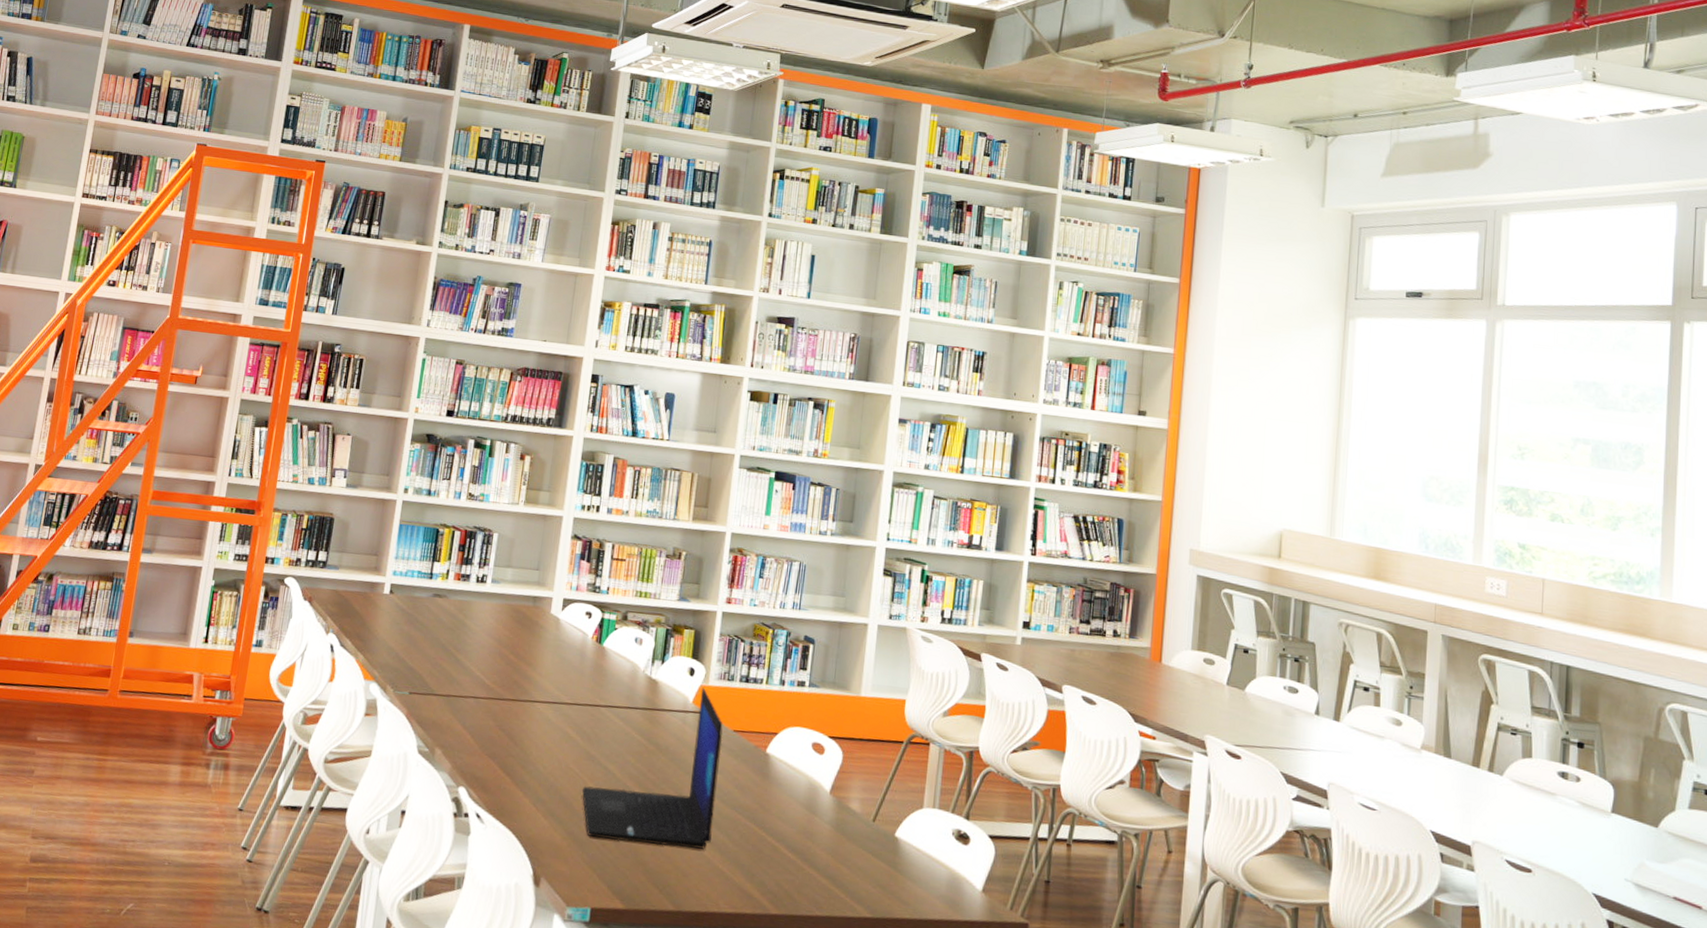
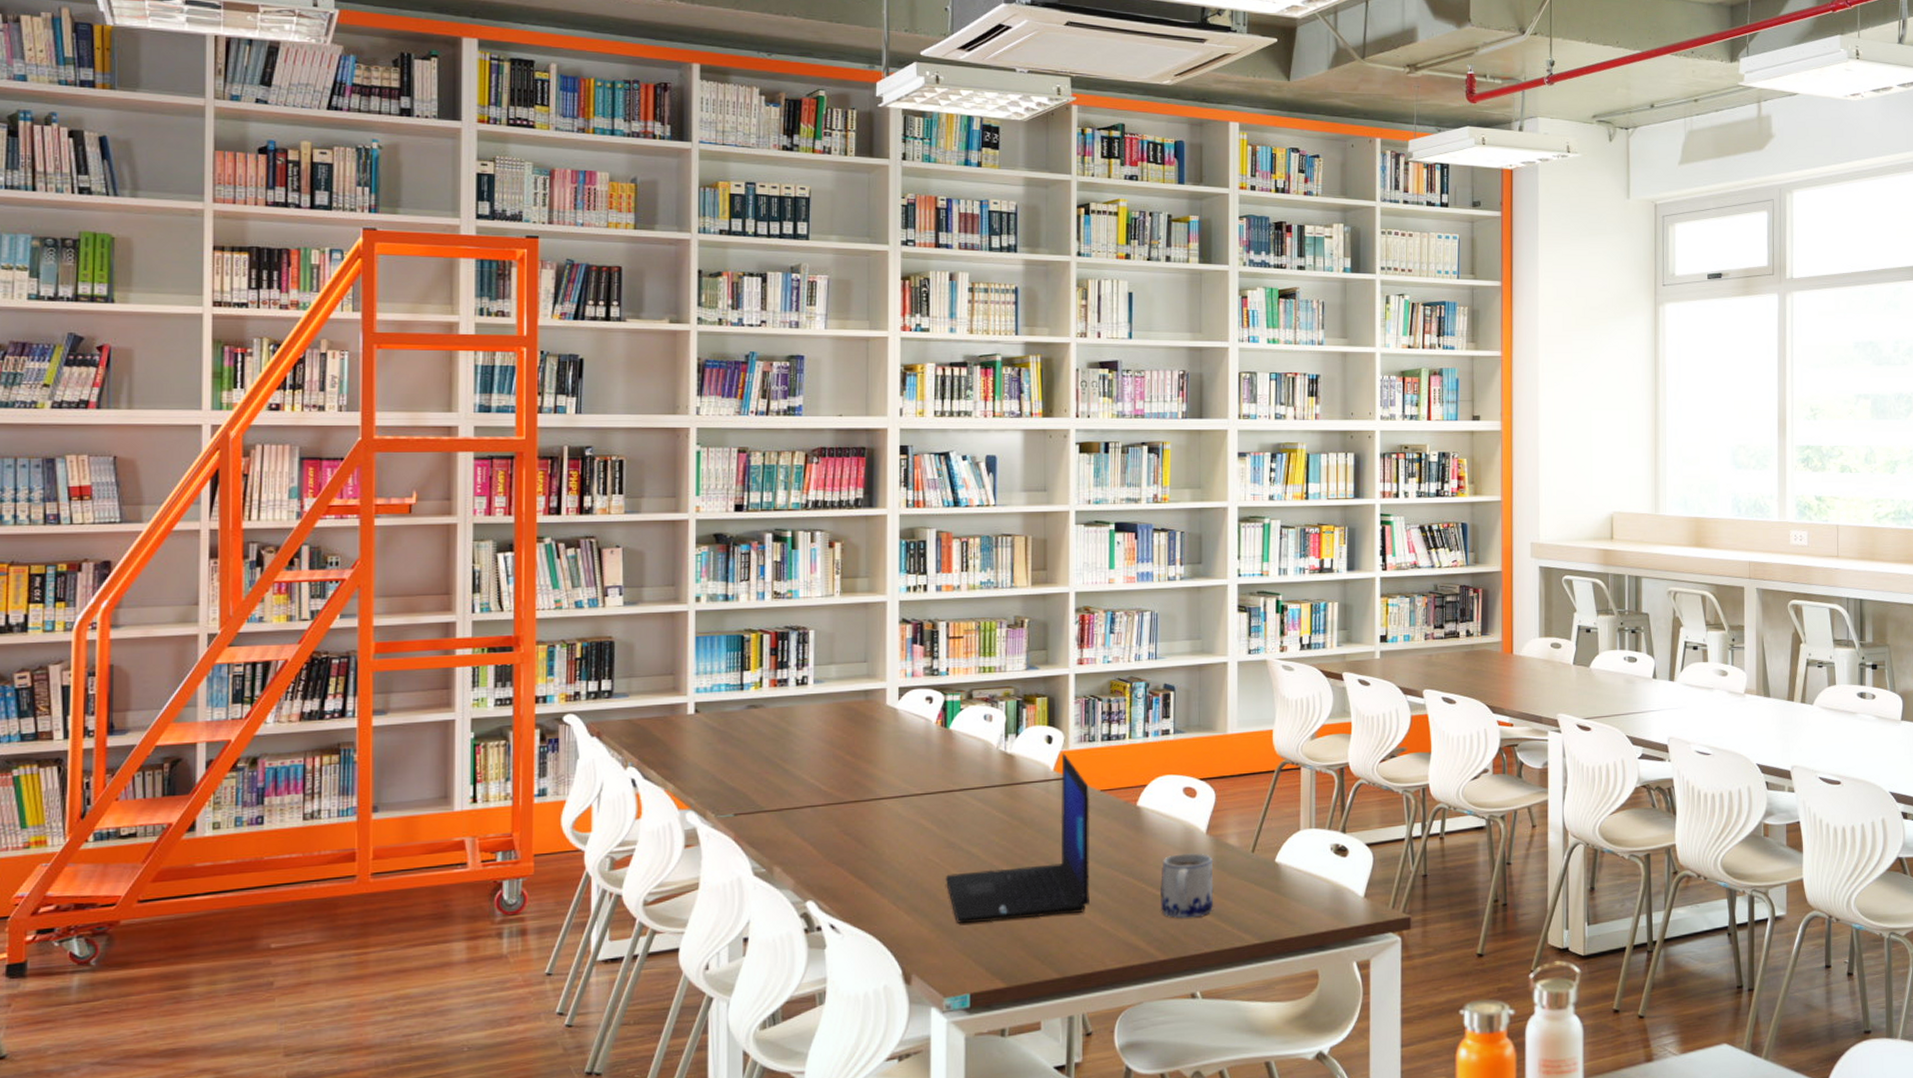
mug: none [778,808,834,877] -> present [1160,852,1214,919]

